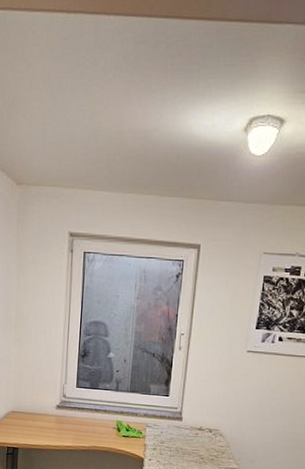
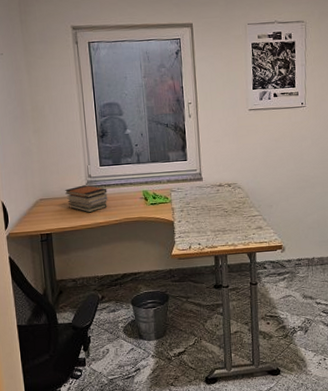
book stack: none [36,404,80,434] -> present [64,185,108,213]

